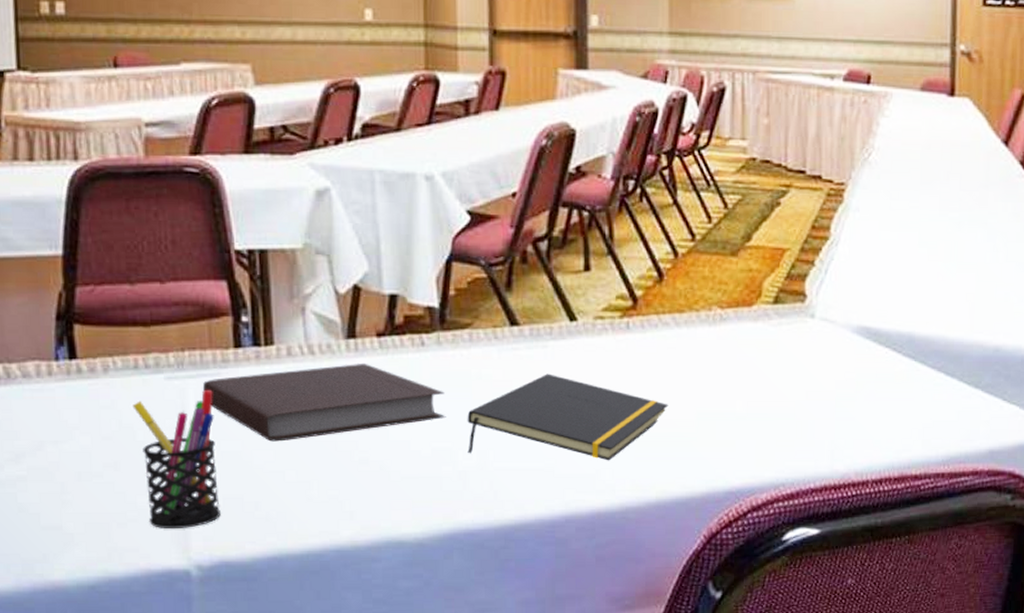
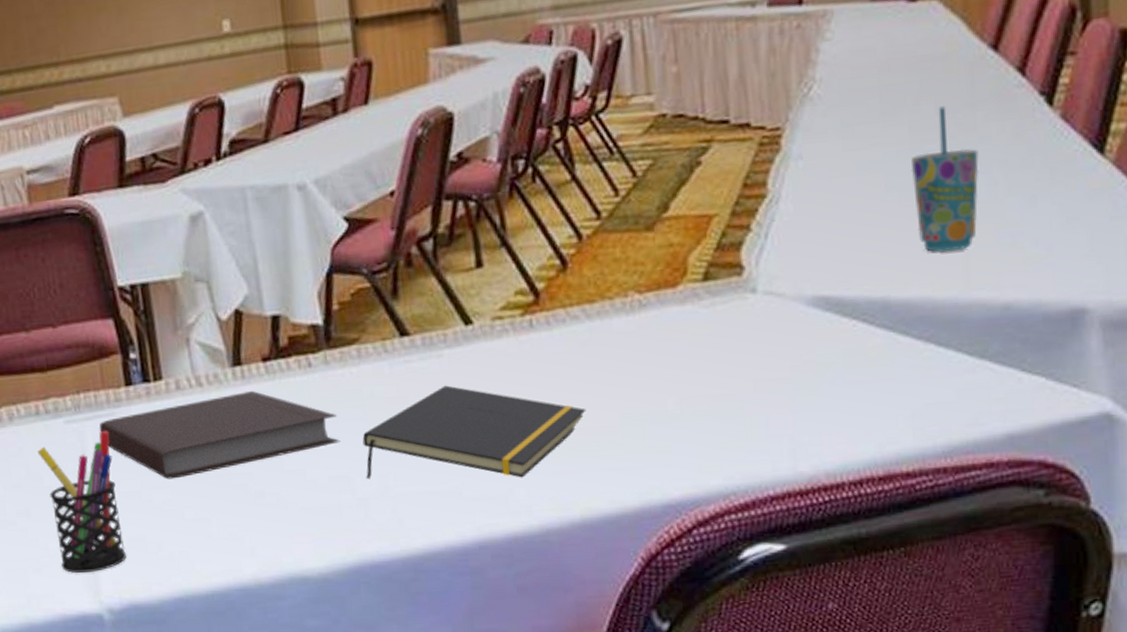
cup: none [938,184,988,300] -> present [911,106,979,252]

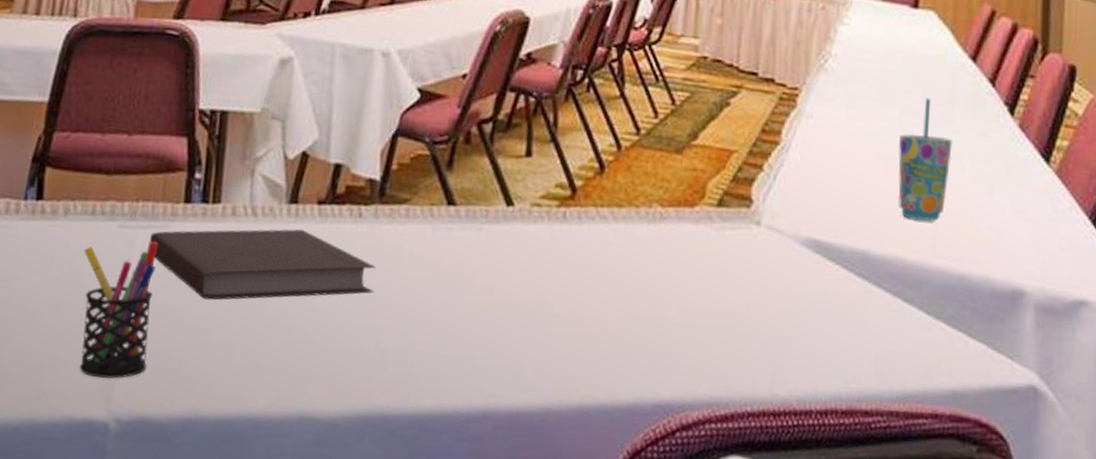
notepad: present [362,385,586,480] -> none [391,257,600,357]

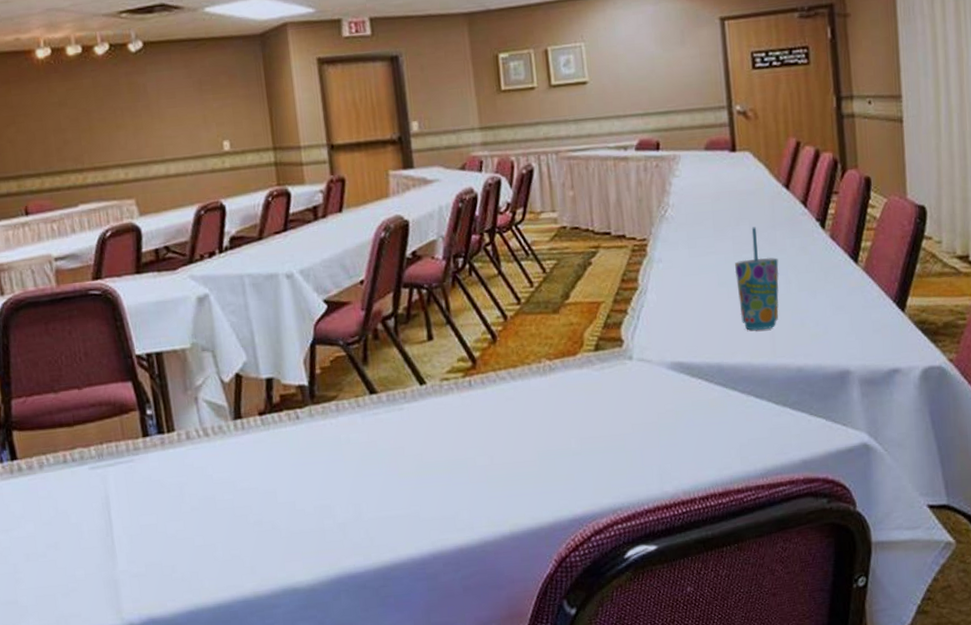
pen holder: present [79,240,158,379] -> none [65,474,145,595]
notebook: present [149,229,376,301] -> none [120,438,323,513]

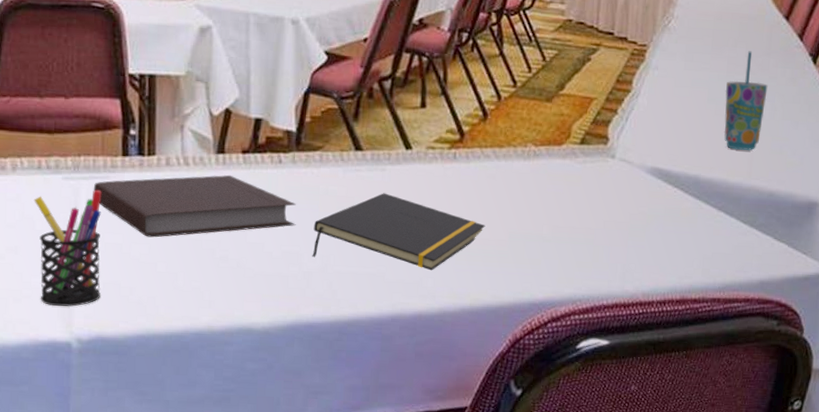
pen holder: none [65,474,145,595] -> present [34,189,102,307]
notebook: none [120,438,323,513] -> present [93,175,296,238]
notepad: none [341,432,512,508] -> present [312,193,486,271]

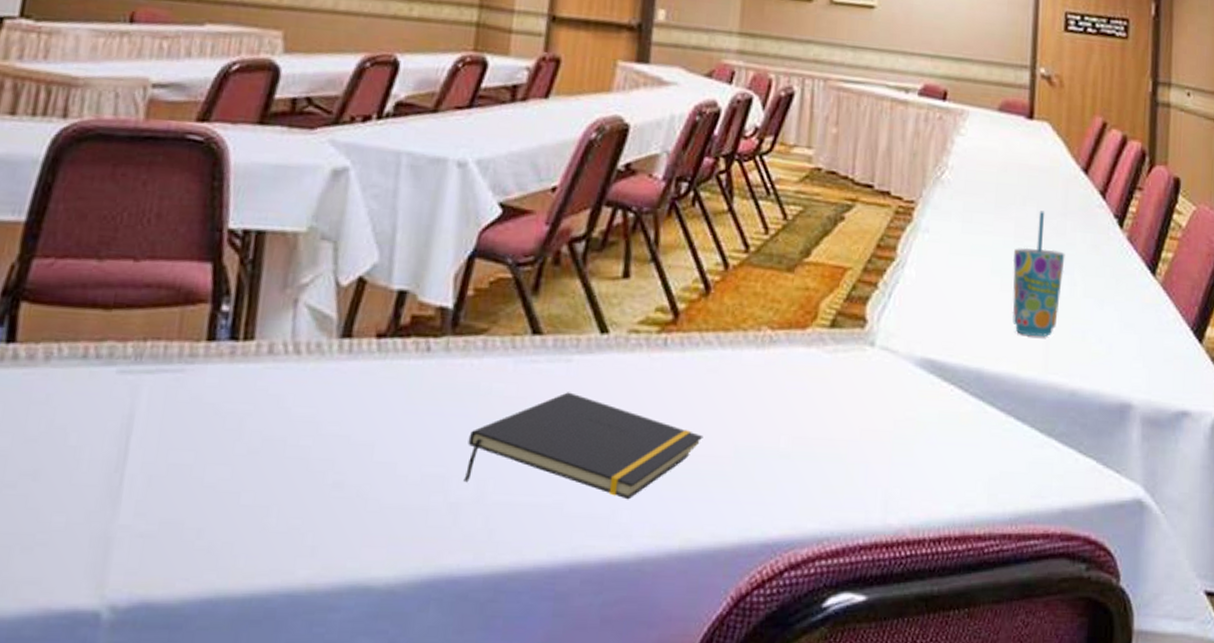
pen holder: present [34,189,102,307] -> none [61,387,172,558]
notebook: present [93,175,296,238] -> none [159,367,446,456]

